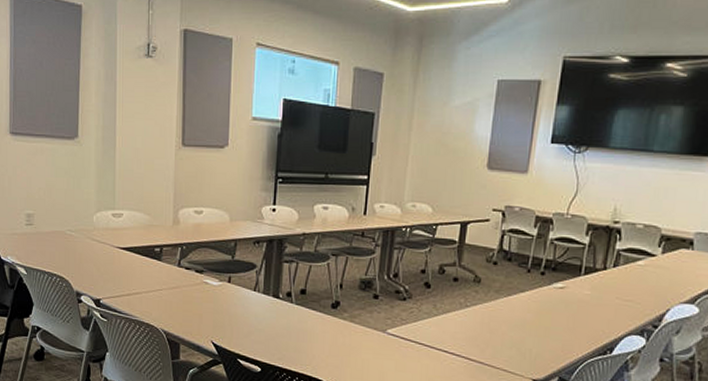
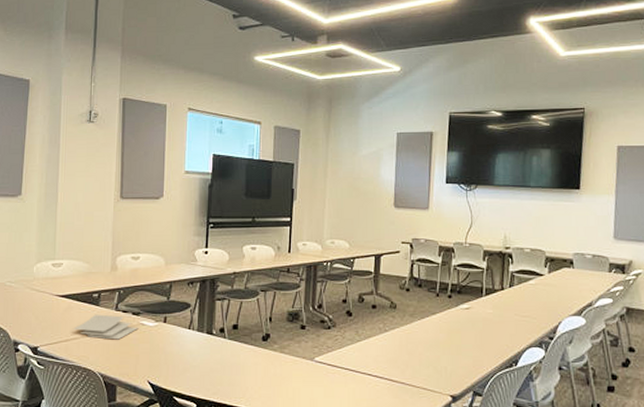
papers: none [135,269,202,297] -> present [73,314,139,340]

